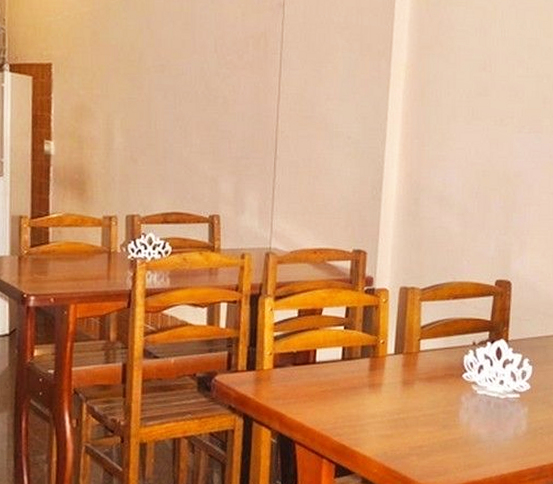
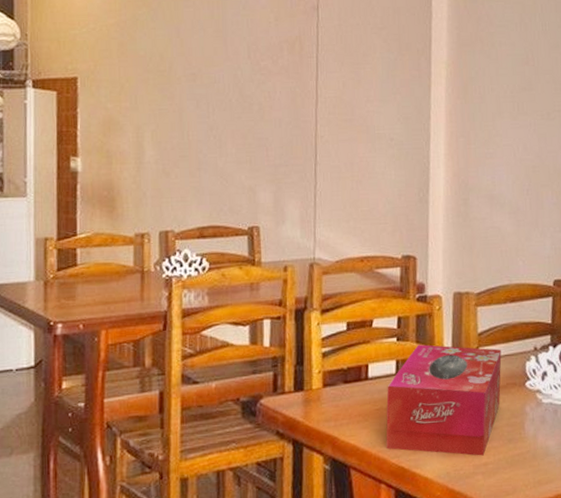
tissue box: none [329,334,442,439] -> present [386,344,502,456]

